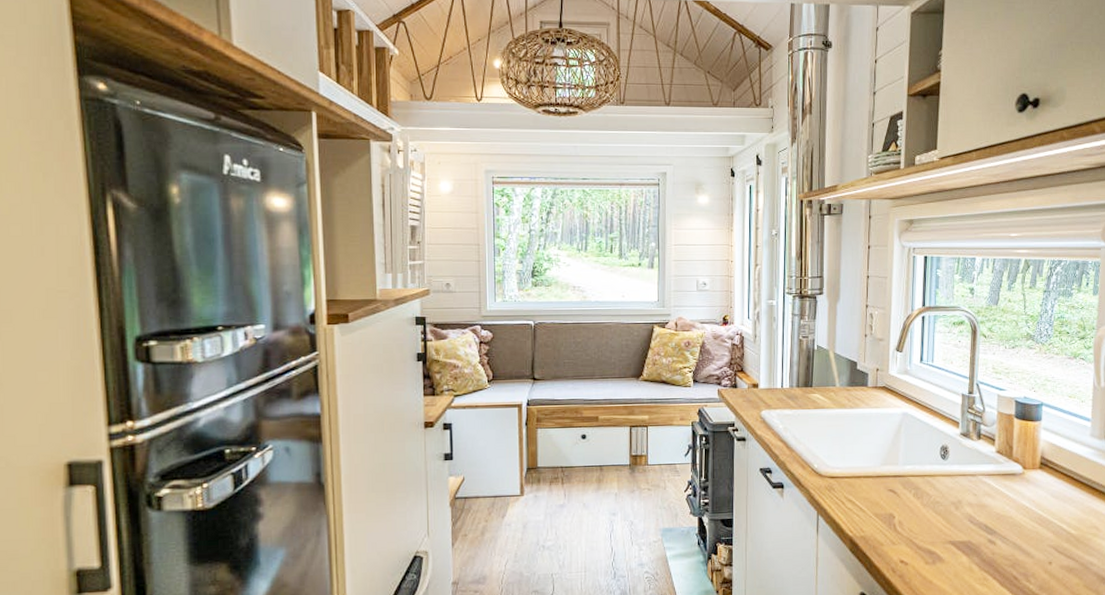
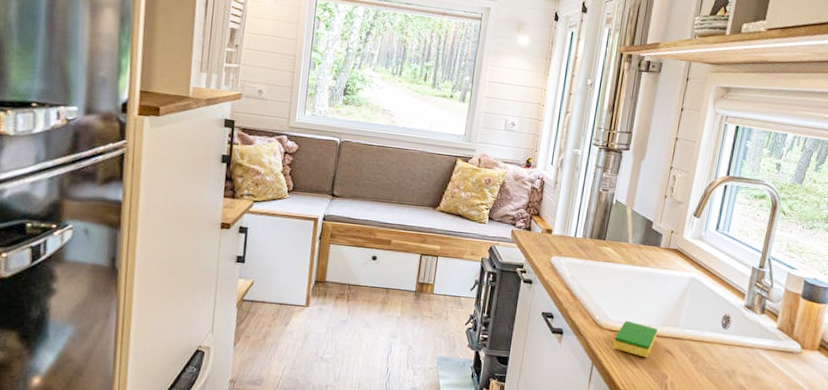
dish sponge: none [835,465,878,501] -> present [613,320,658,358]

